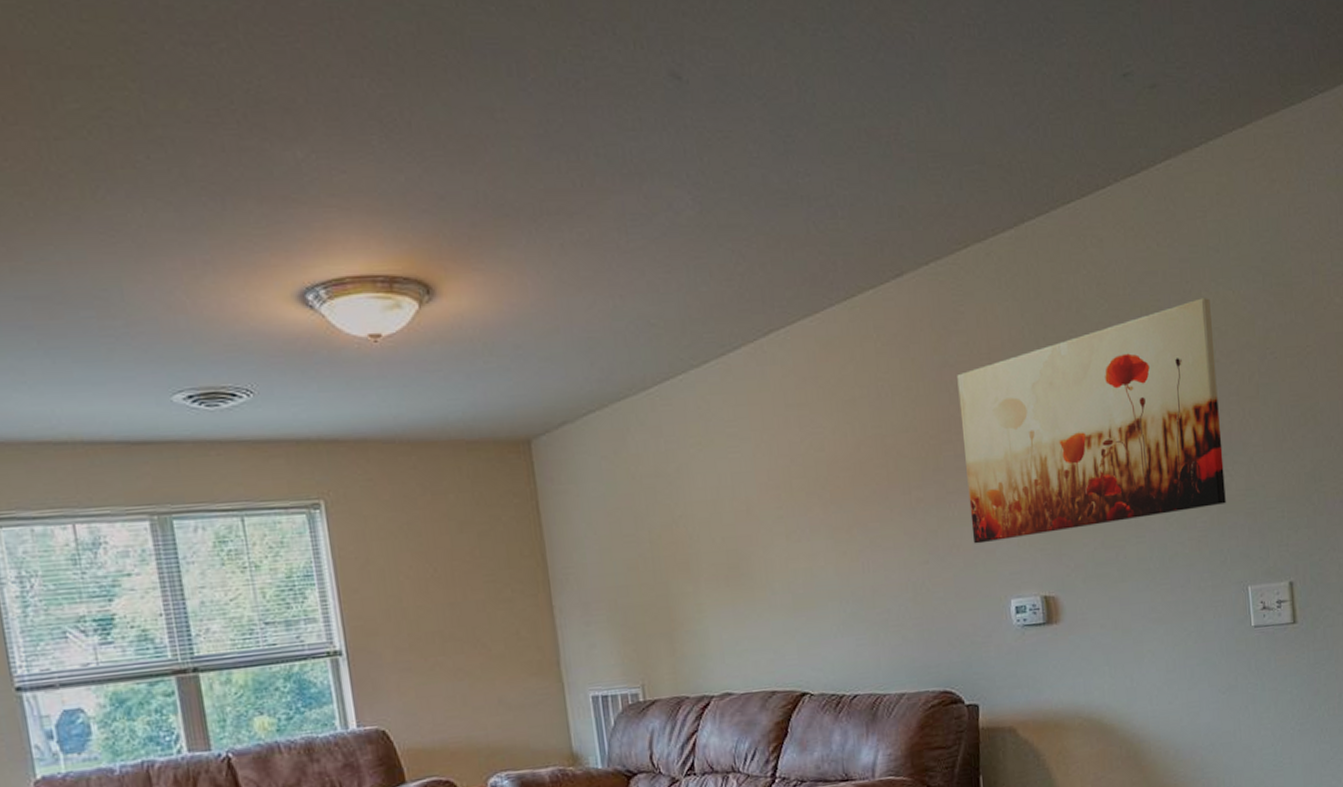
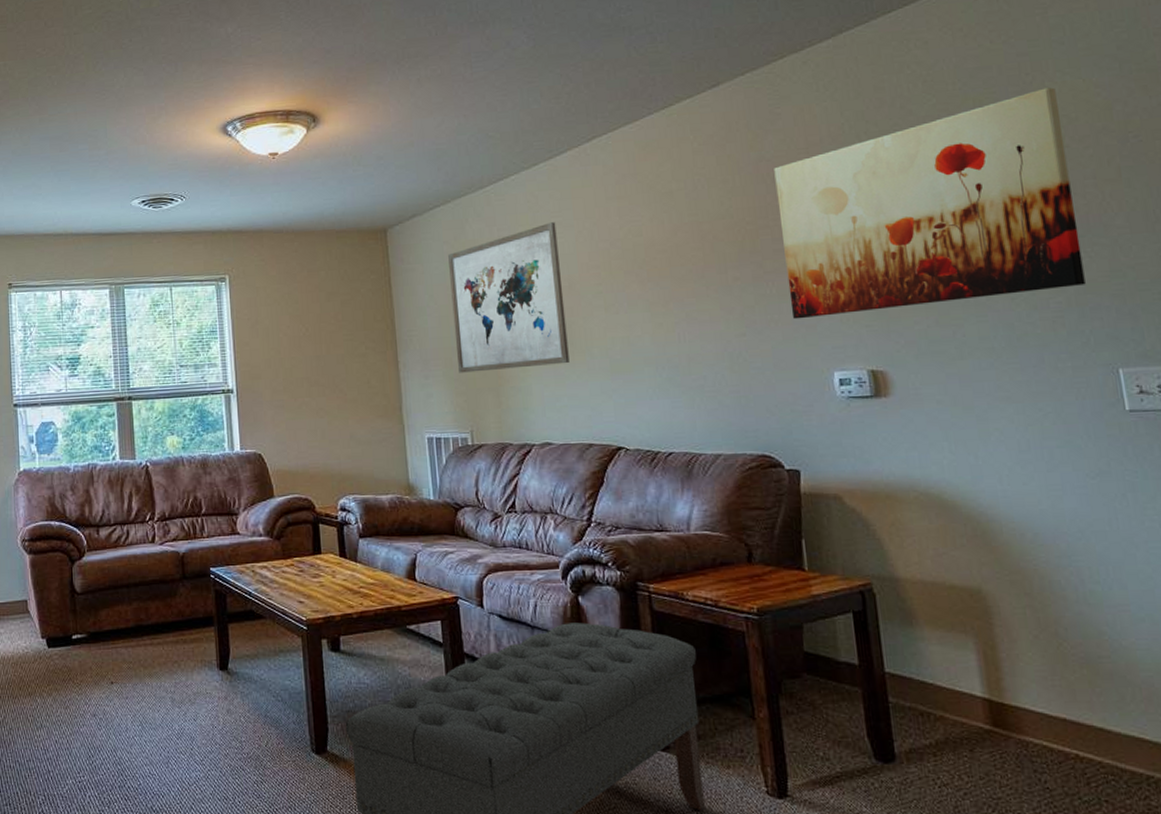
wall art: none [608,433,749,617] -> present [448,222,570,373]

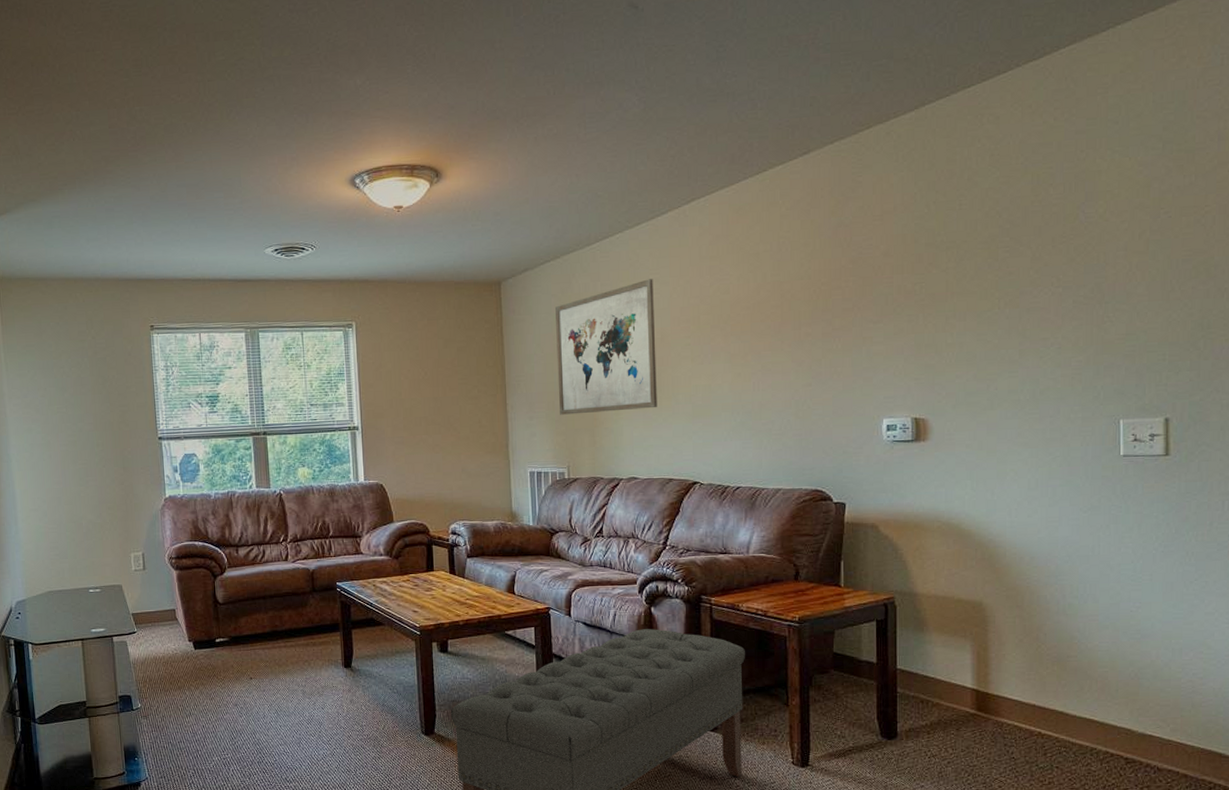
wall art: present [774,87,1086,320] -> none [851,164,1105,372]

